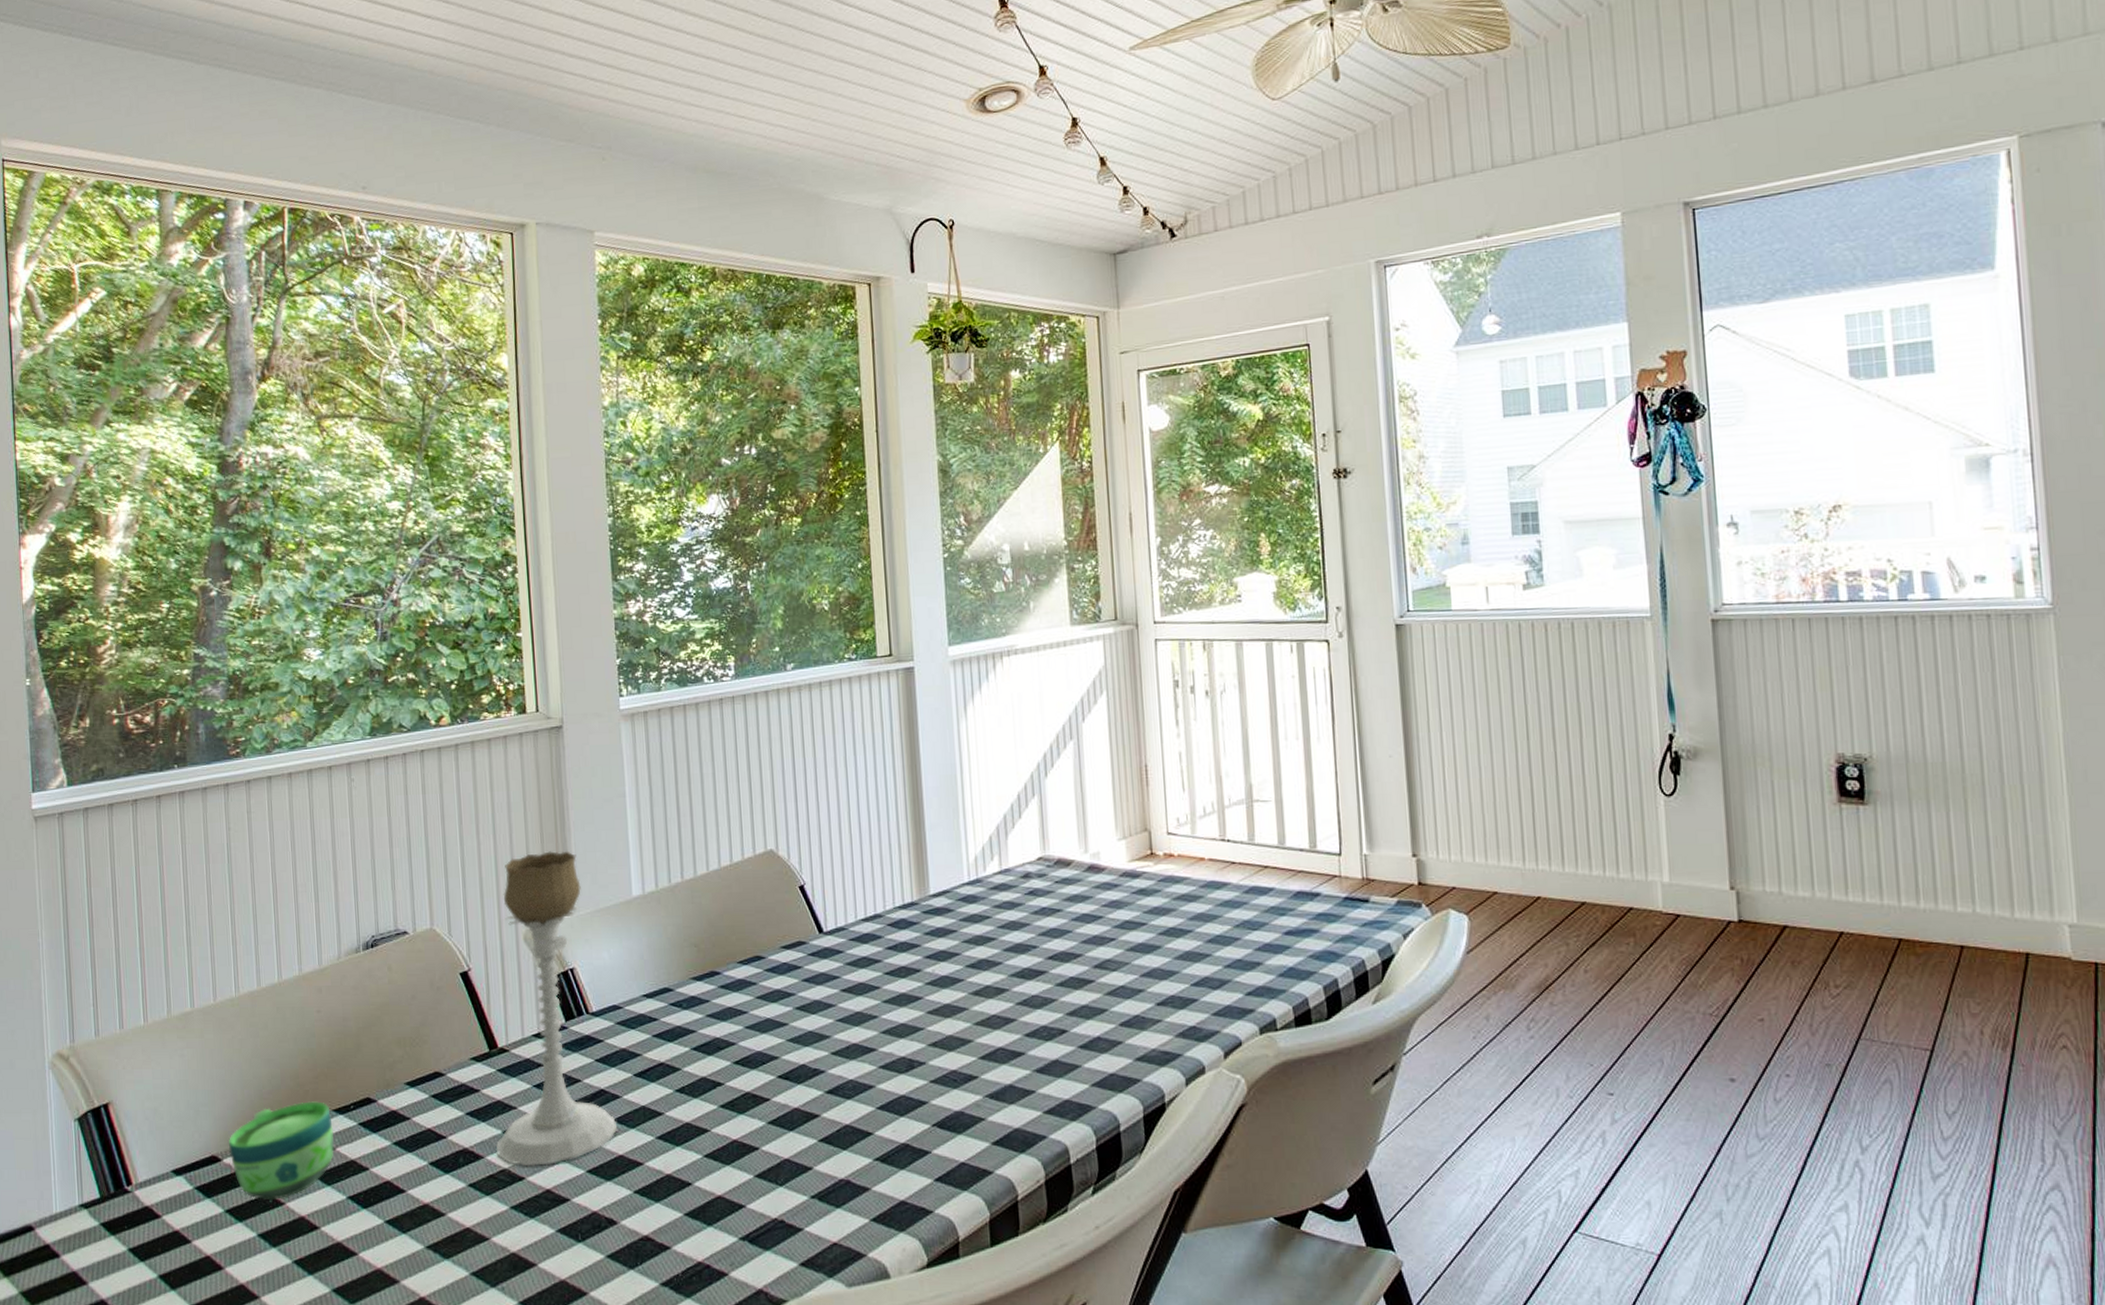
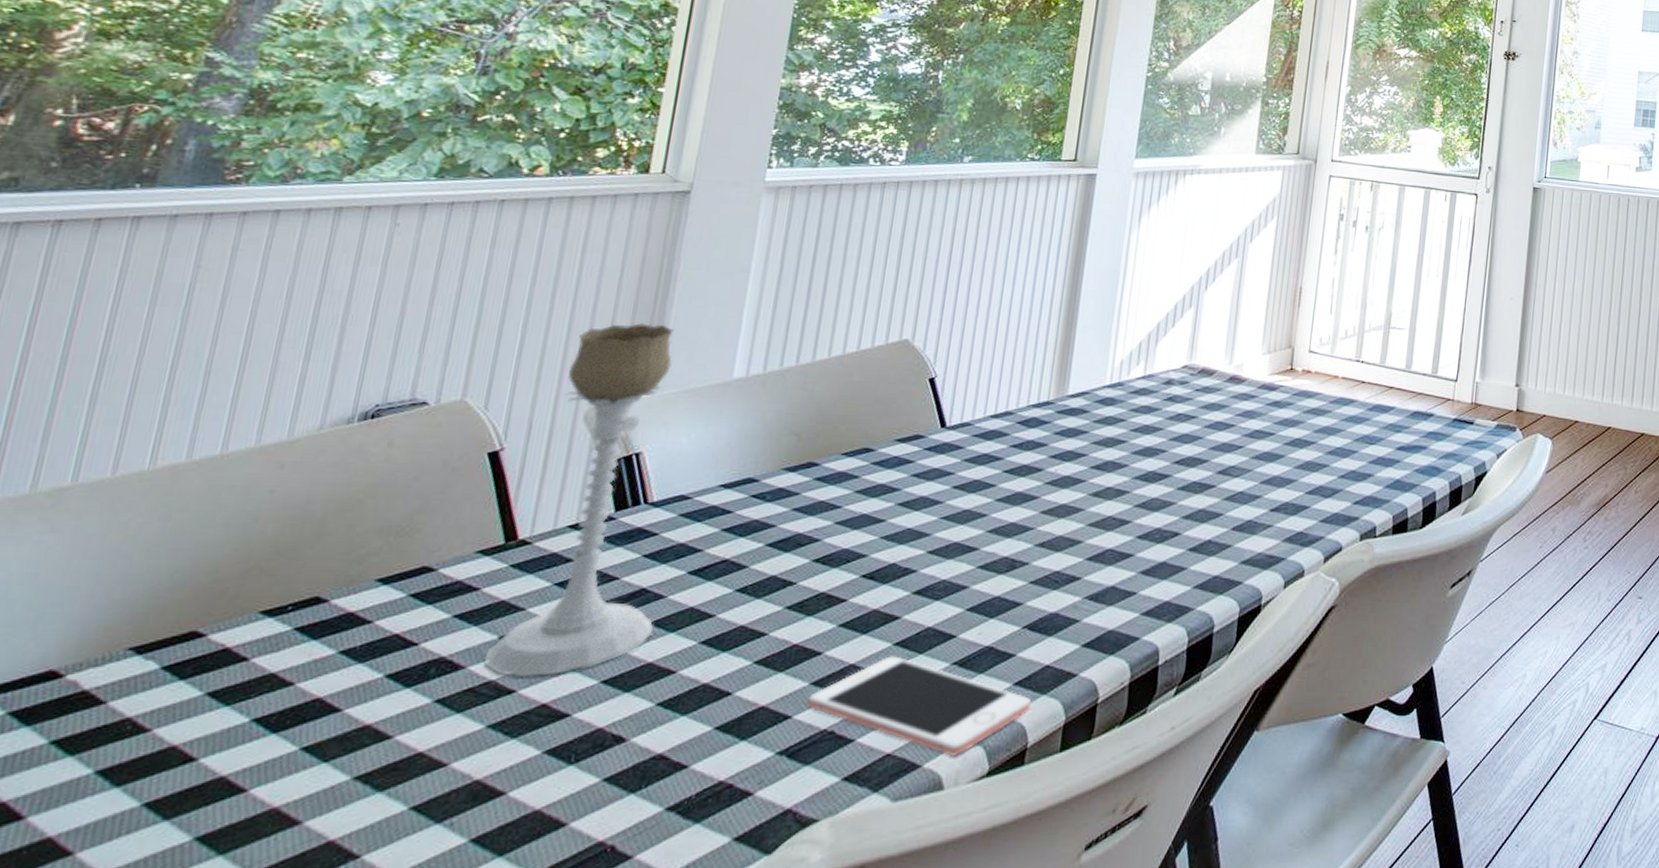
cup: present [228,1101,335,1201] -> none [79,601,256,727]
cell phone: none [756,1151,955,1247] -> present [807,656,1032,756]

